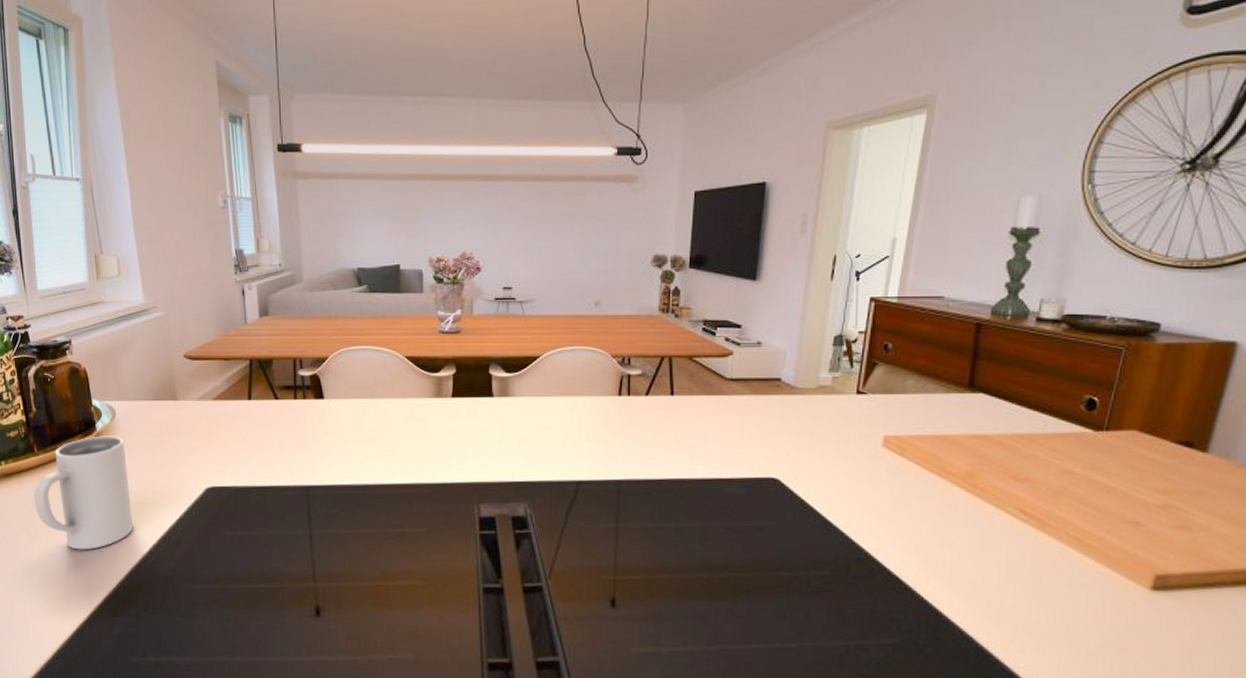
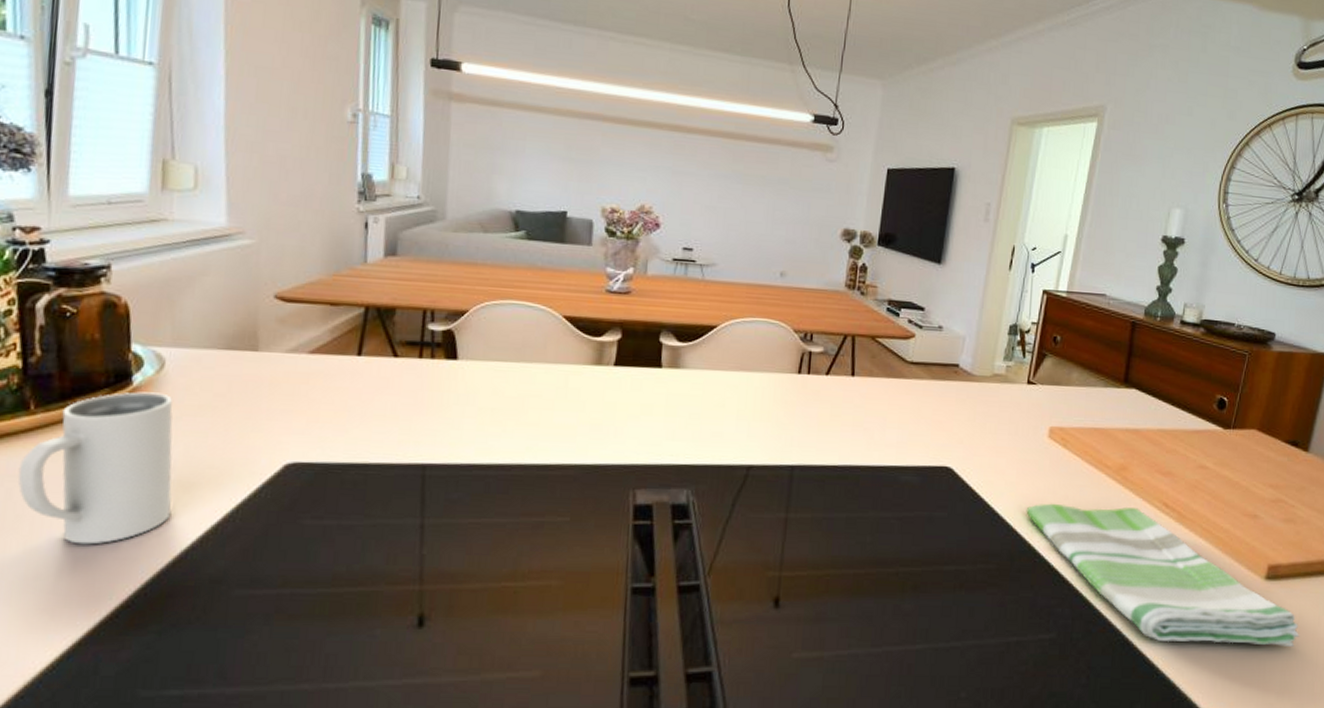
dish towel: none [861,511,1198,661] -> present [1026,503,1300,647]

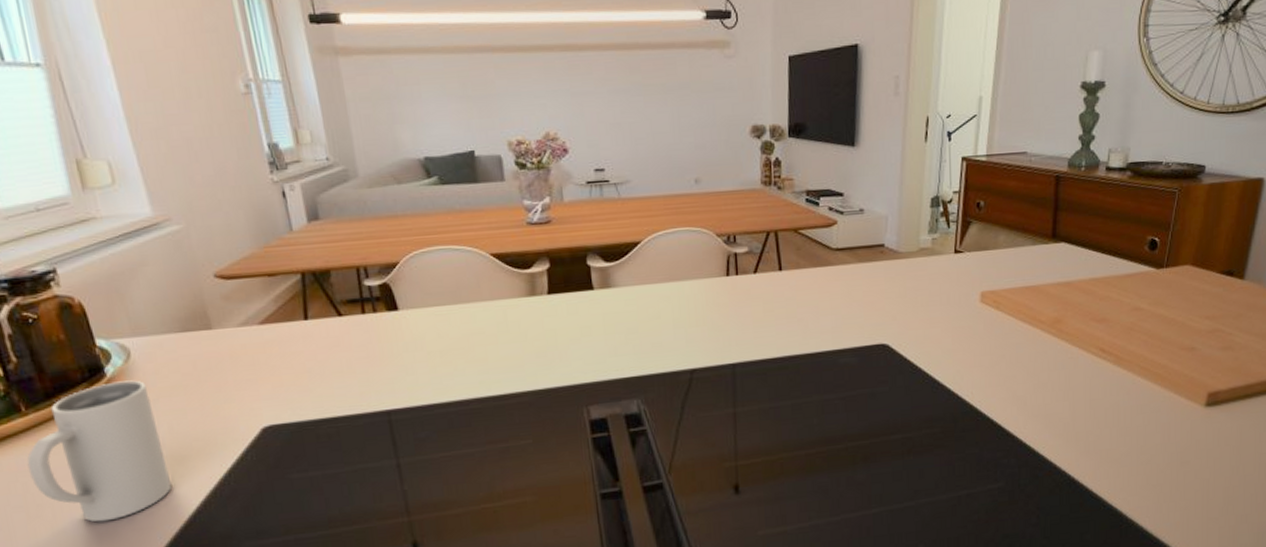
dish towel: present [1026,503,1300,647] -> none [965,357,1242,476]

